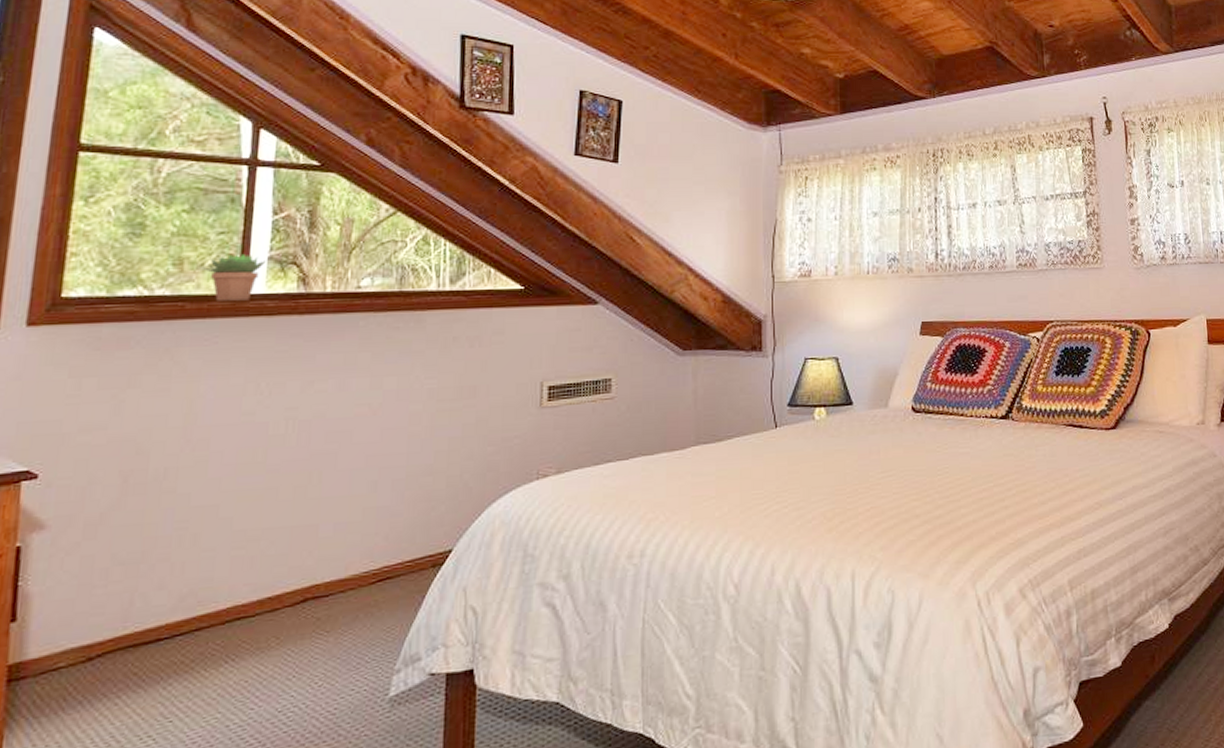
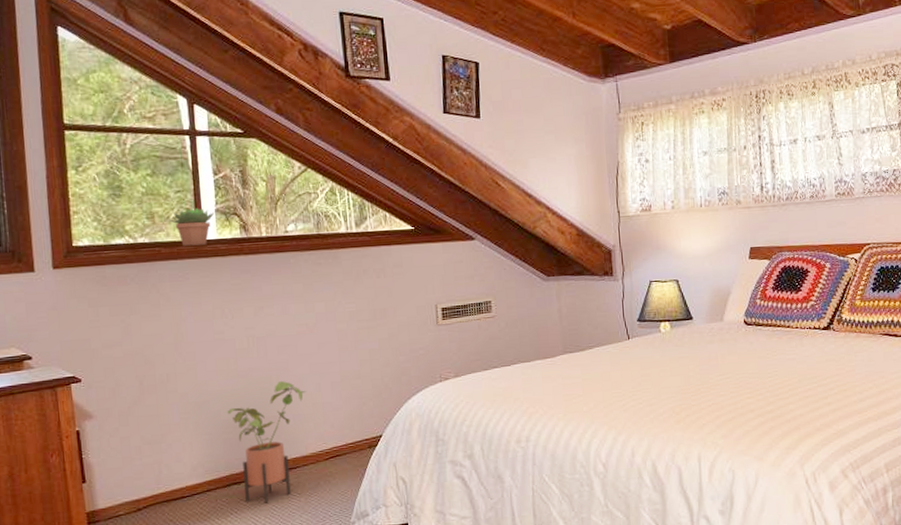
house plant: none [242,477,356,646] -> present [227,380,306,503]

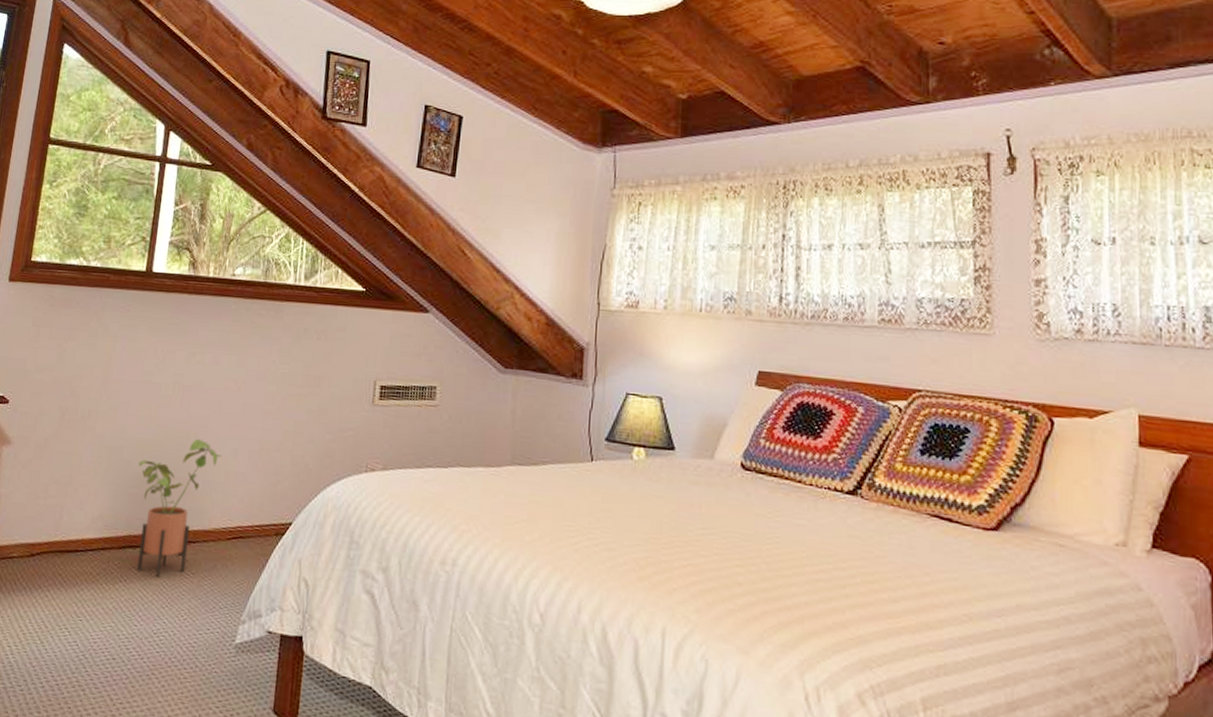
succulent plant: present [168,207,214,246] -> none [122,237,167,277]

